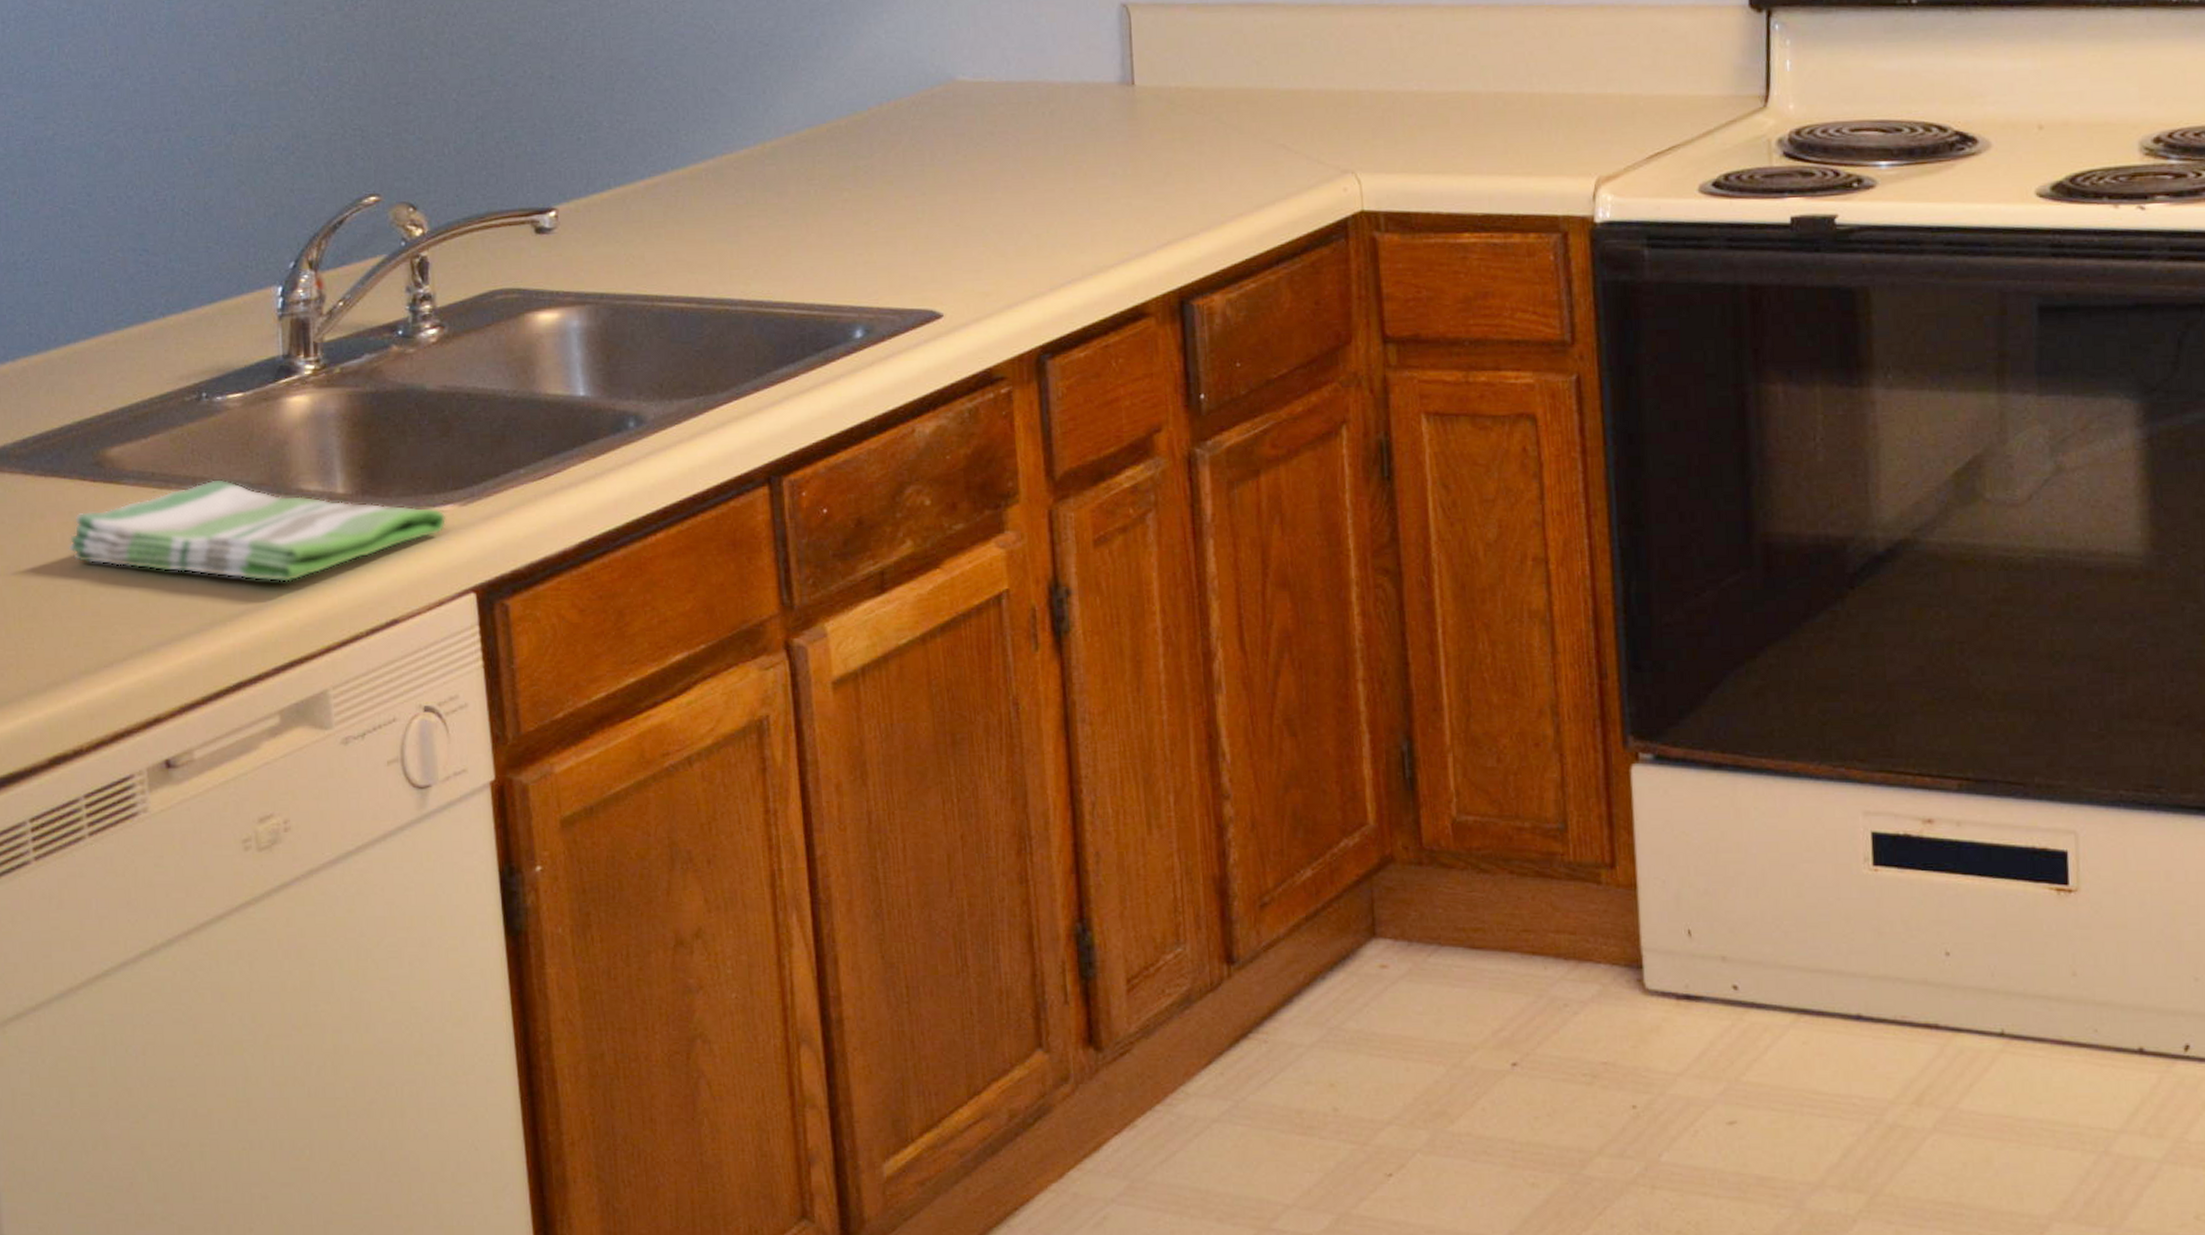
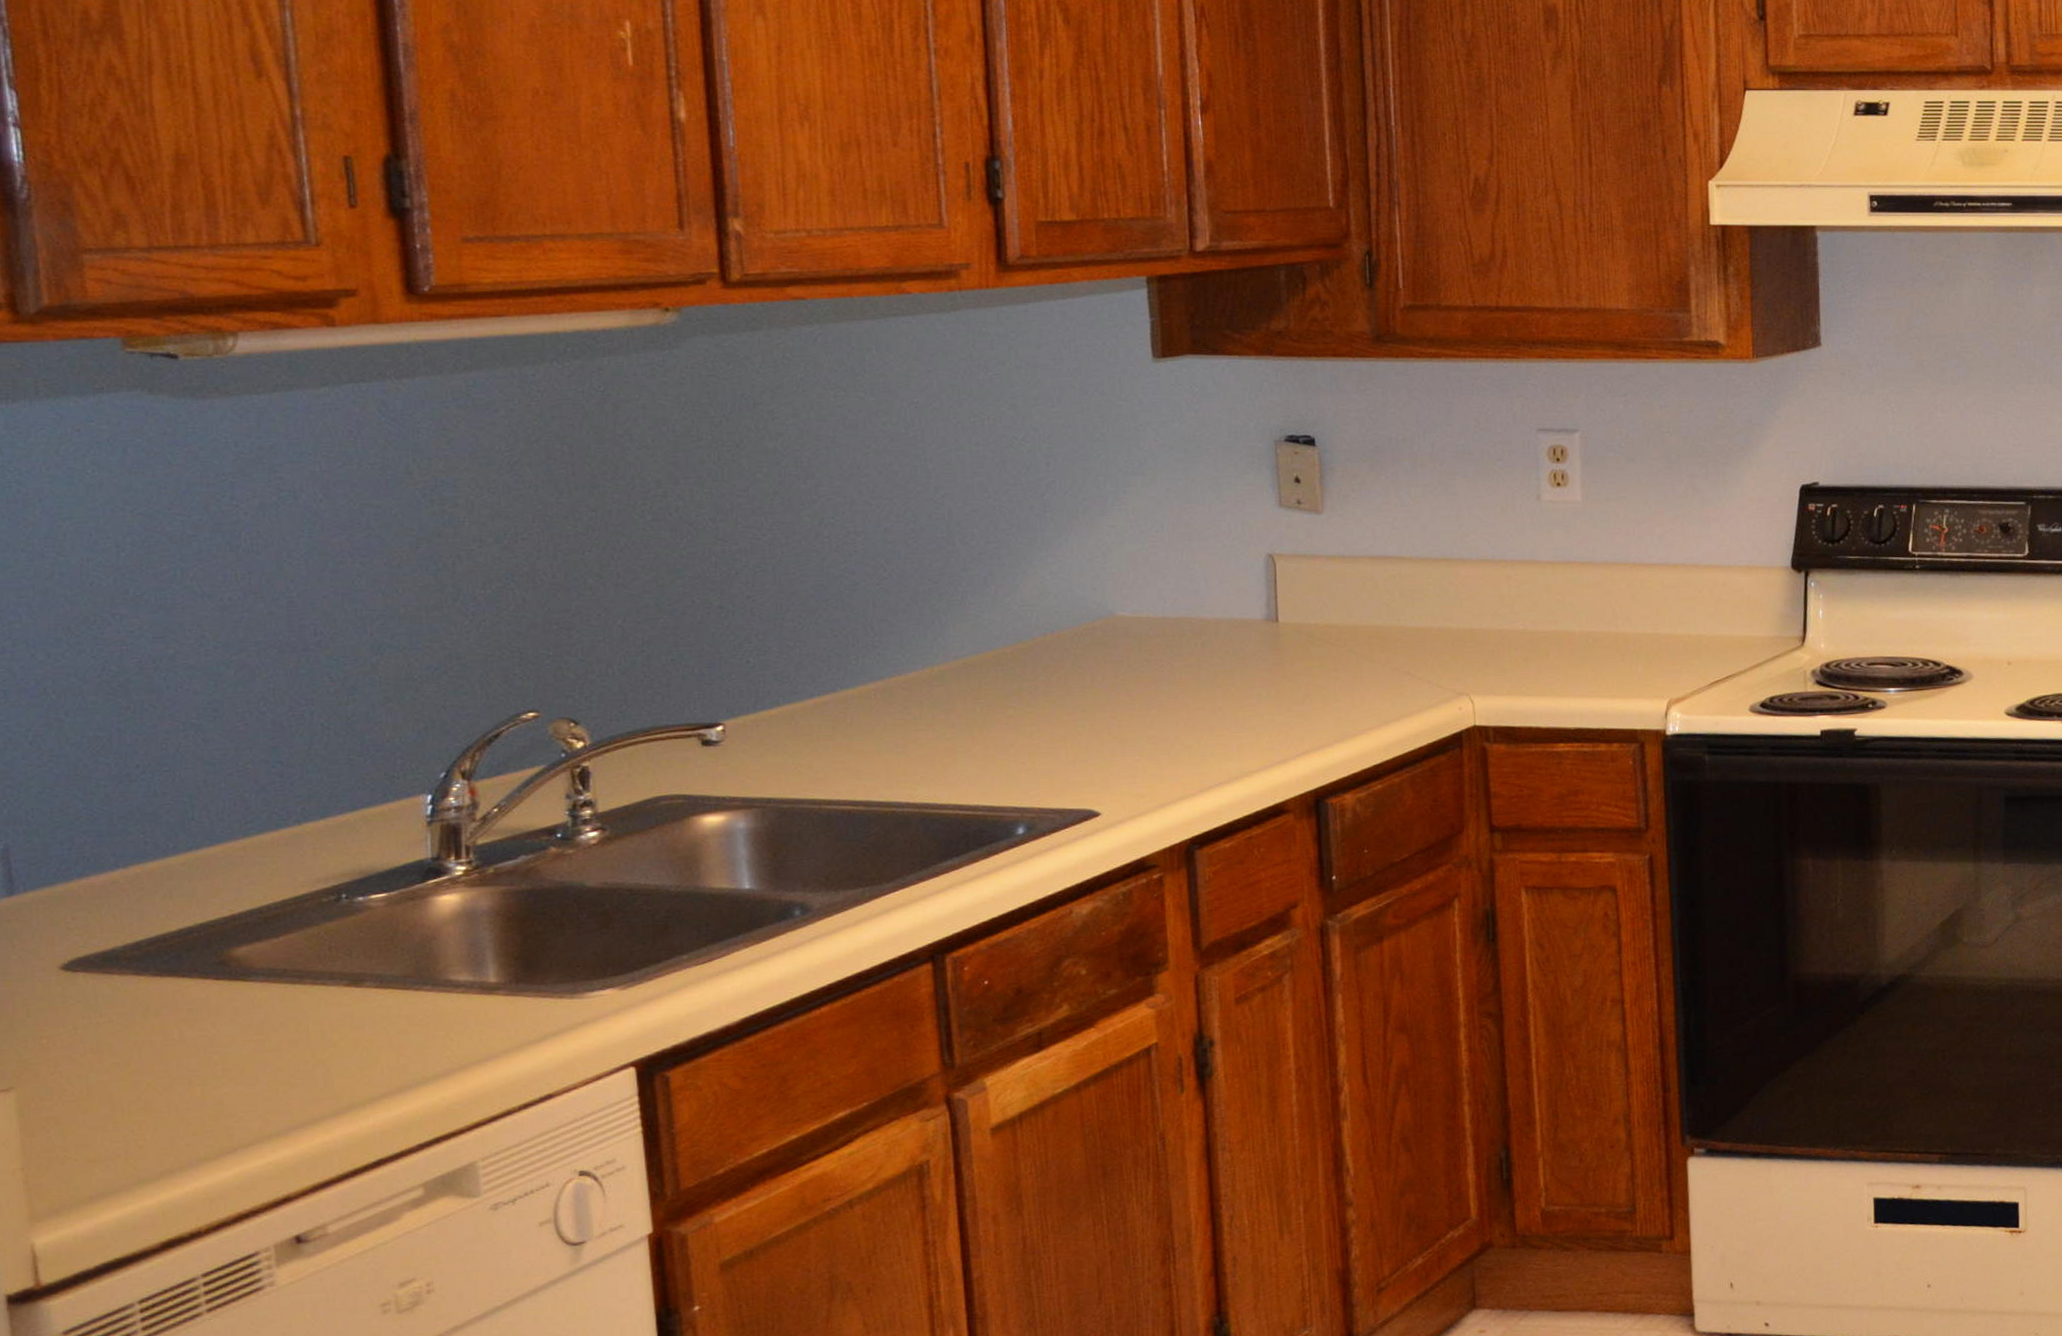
dish towel: present [68,479,447,582] -> none [186,973,606,1066]

